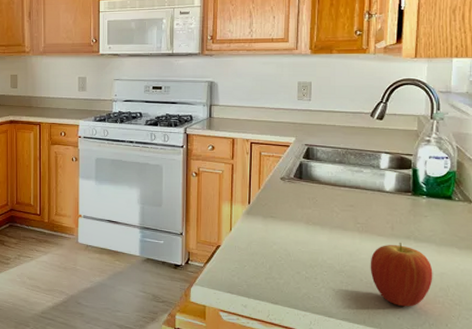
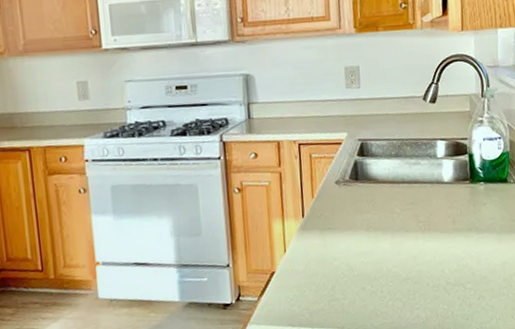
fruit: present [370,242,433,307] -> none [435,235,496,306]

